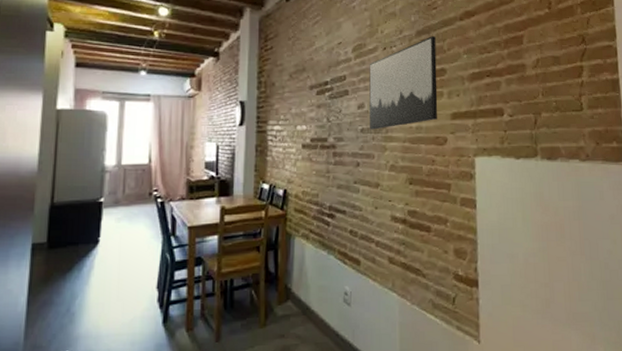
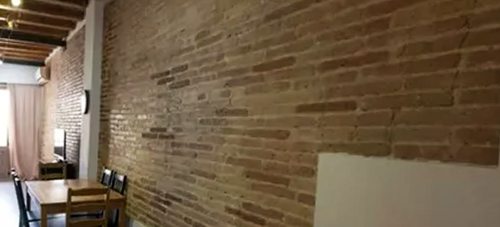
wall art: present [369,36,438,130] -> none [209,21,287,121]

